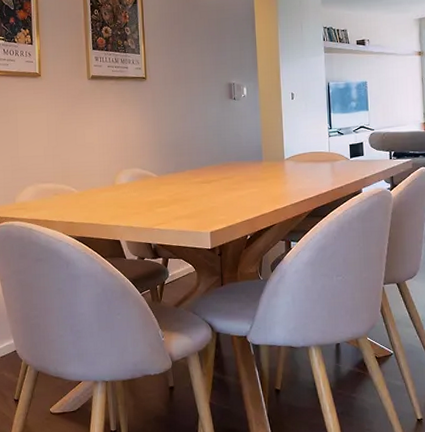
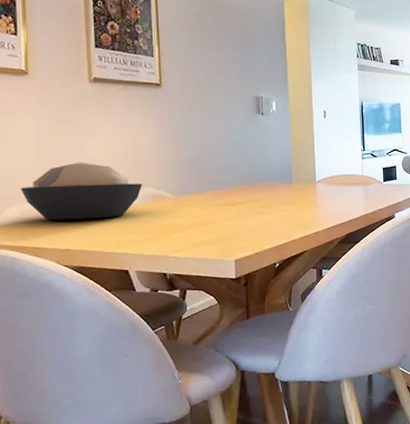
decorative bowl: none [35,148,132,198] -> present [20,162,143,221]

